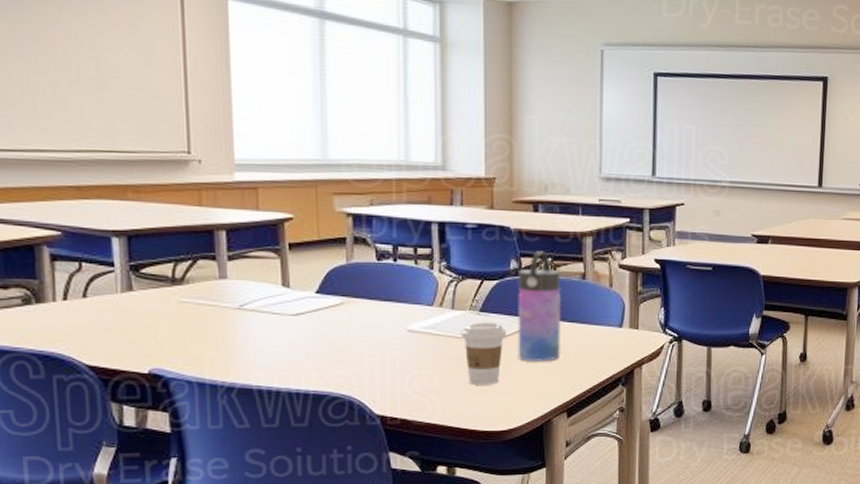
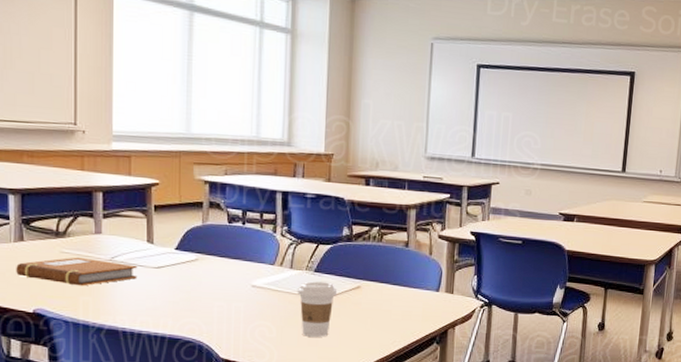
notebook: none [125,306,273,340] -> present [16,257,138,286]
water bottle: present [518,251,562,362] -> none [346,220,386,319]

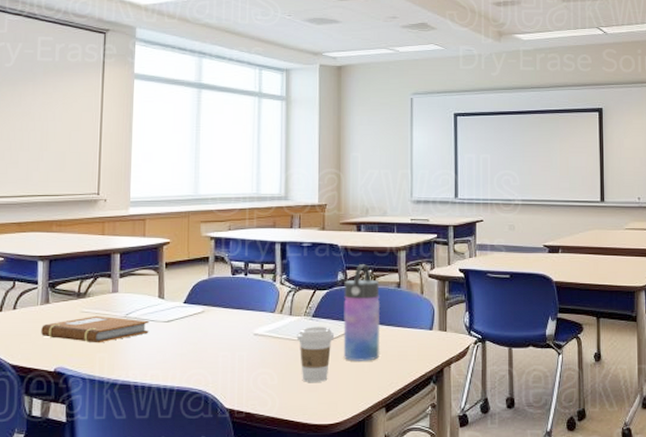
water bottle: none [346,220,386,319] -> present [343,264,381,361]

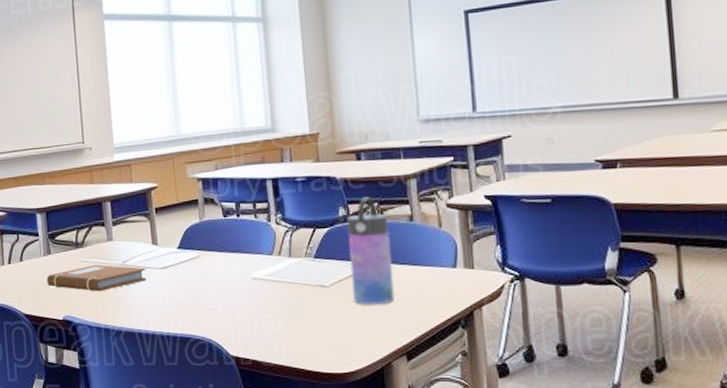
coffee cup: present [296,326,335,382] -> none [298,268,341,328]

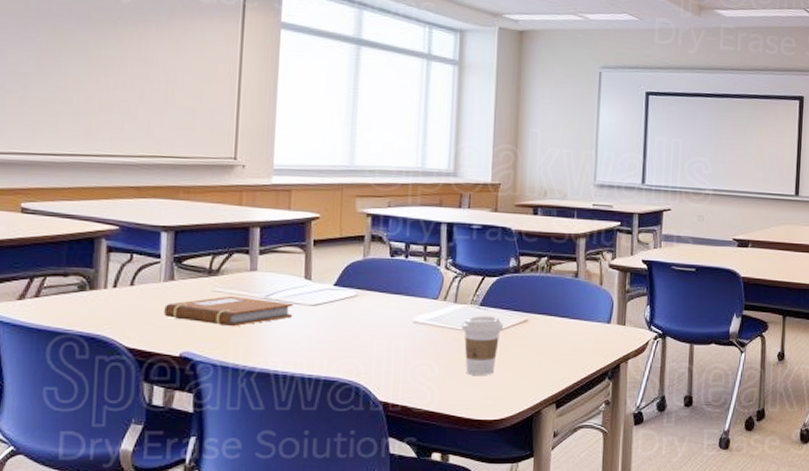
coffee cup: none [298,268,341,328] -> present [461,316,504,375]
water bottle: present [347,197,396,305] -> none [512,250,555,354]

